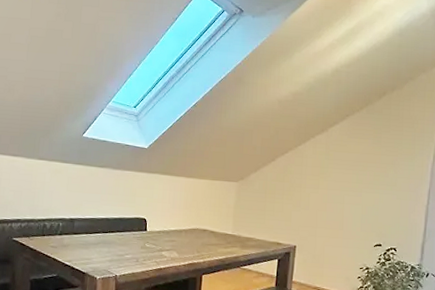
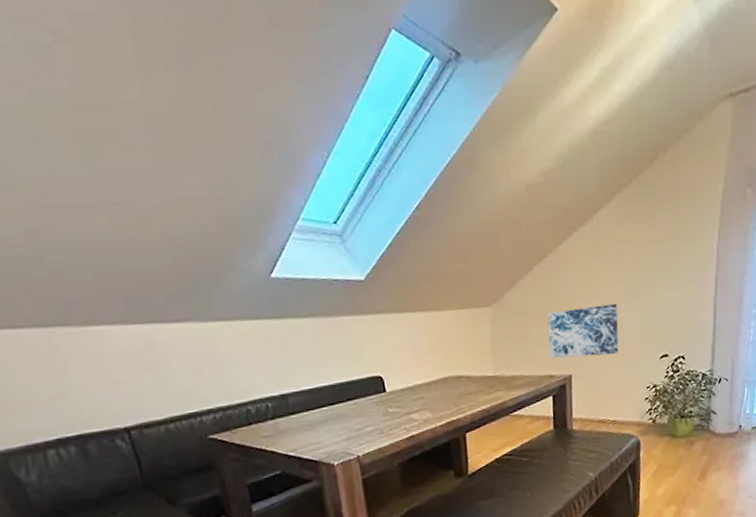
wall art: none [280,194,341,237] -> present [547,303,619,359]

